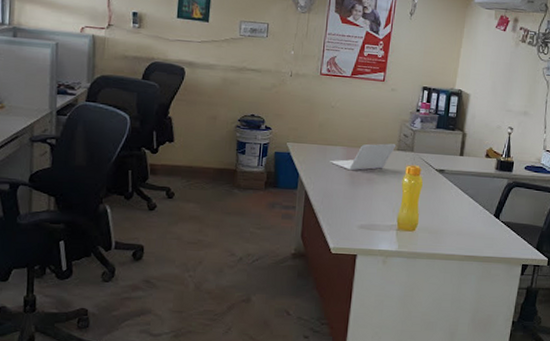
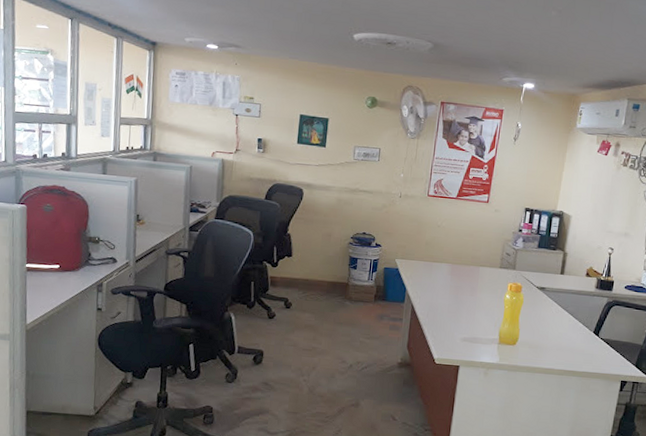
laptop: present [330,143,397,171] -> none [435,261,499,287]

